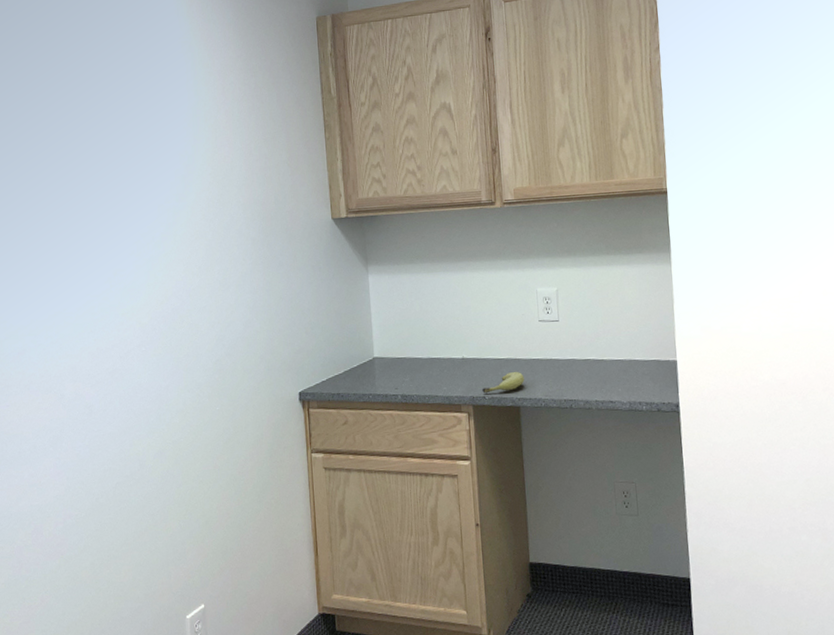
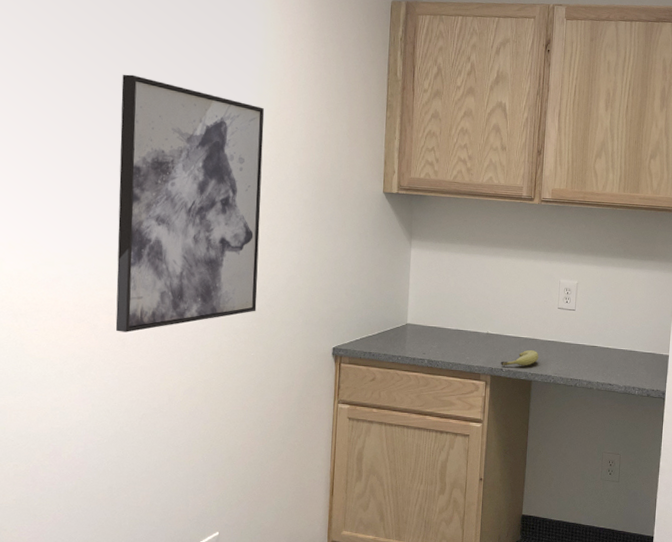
wall art: none [63,136,217,399] -> present [115,74,264,332]

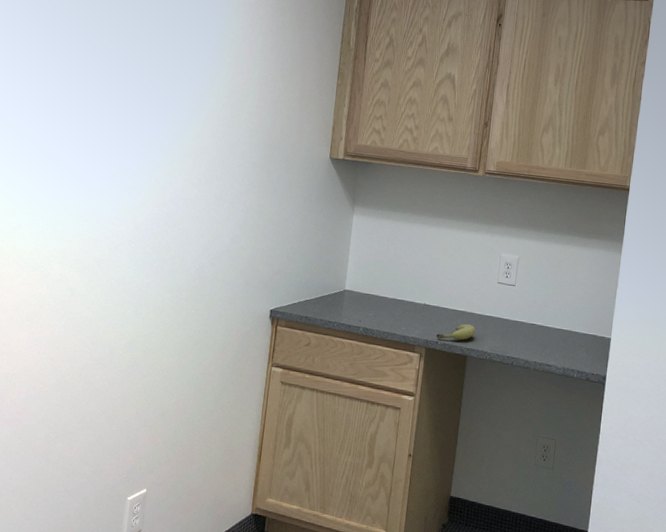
wall art: present [115,74,264,332] -> none [66,36,221,283]

